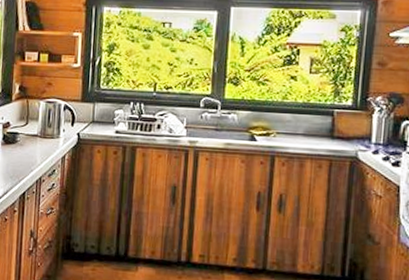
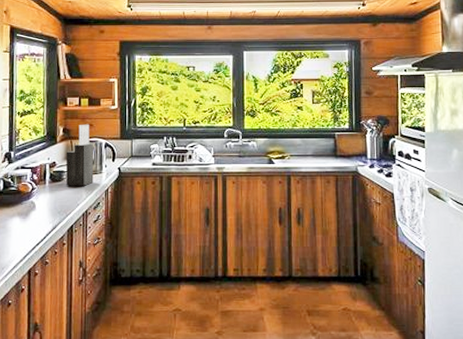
knife block: none [20,82,52,151] -> present [65,124,94,186]

